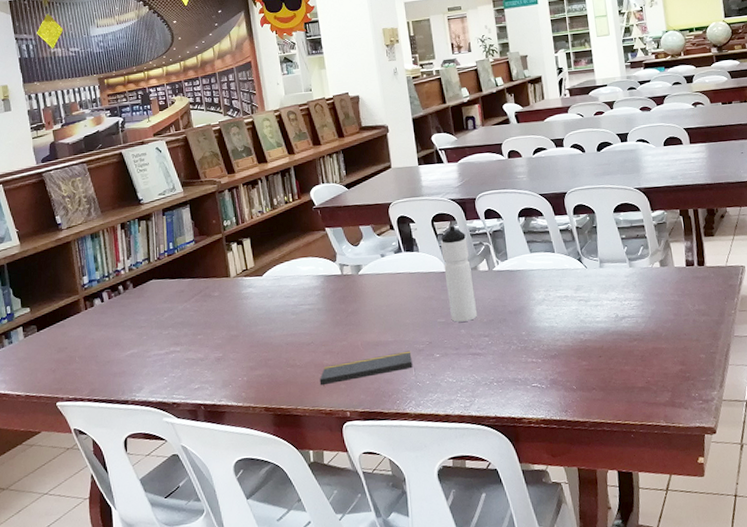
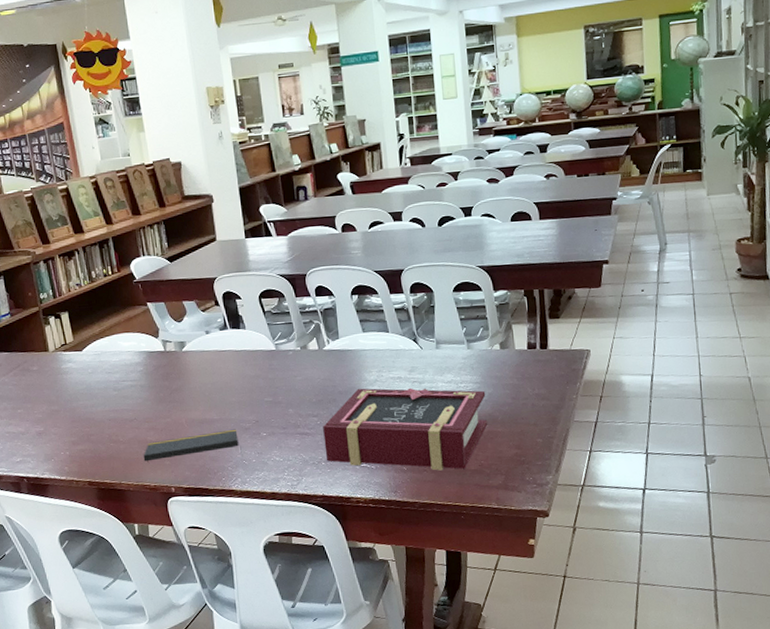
water bottle: present [440,225,478,322] -> none [268,302,307,402]
book: none [494,306,653,389] -> present [323,387,488,471]

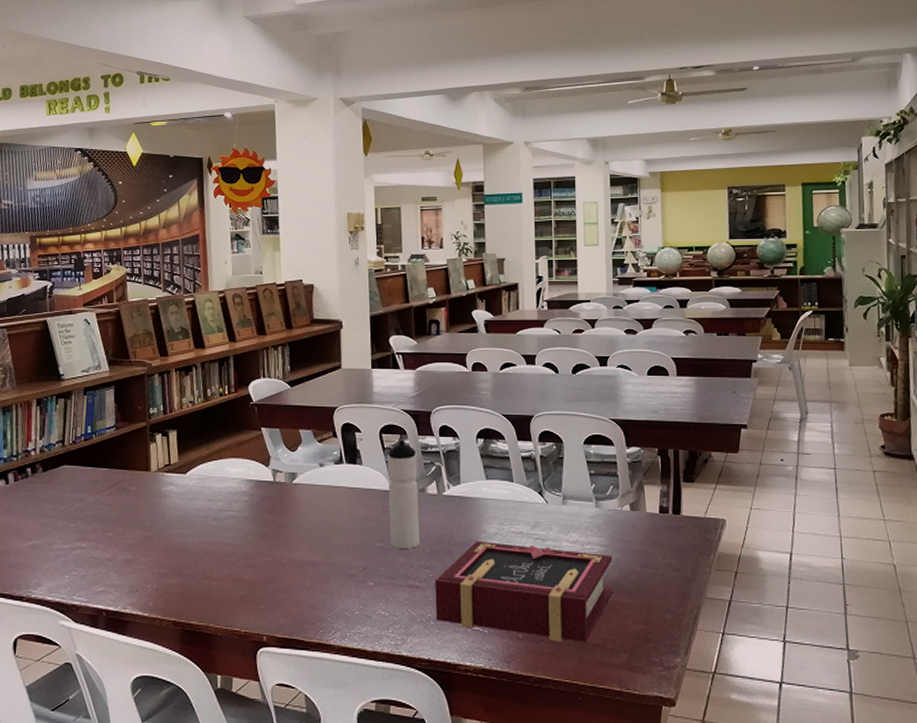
notepad: present [143,429,242,462] -> none [236,575,345,607]
water bottle: none [268,302,307,402] -> present [387,440,421,549]

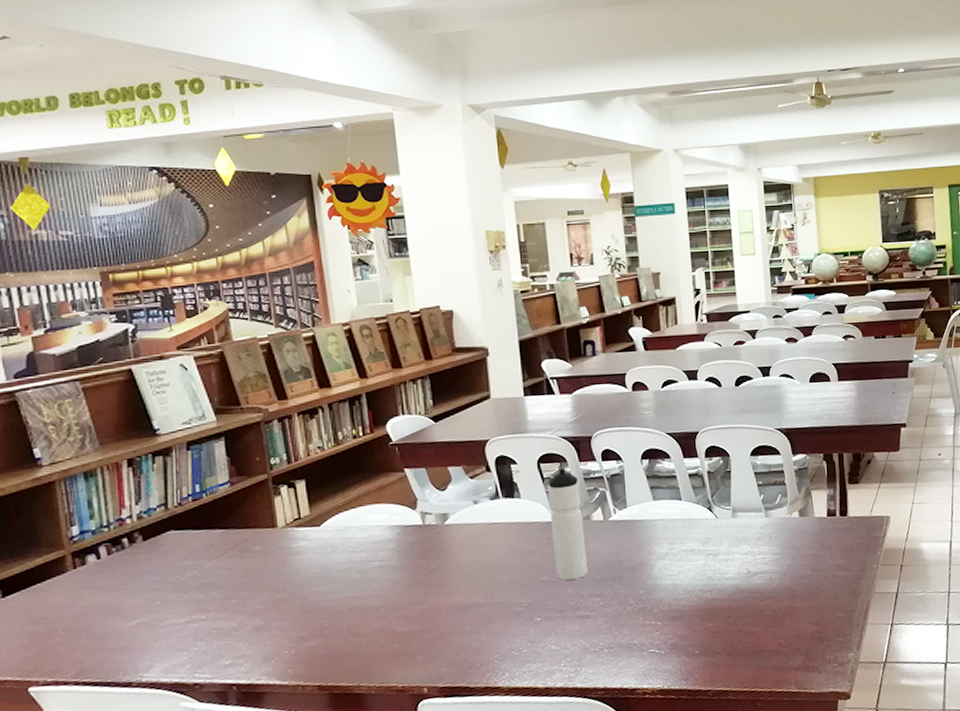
book: present [435,540,614,642] -> none [606,561,787,653]

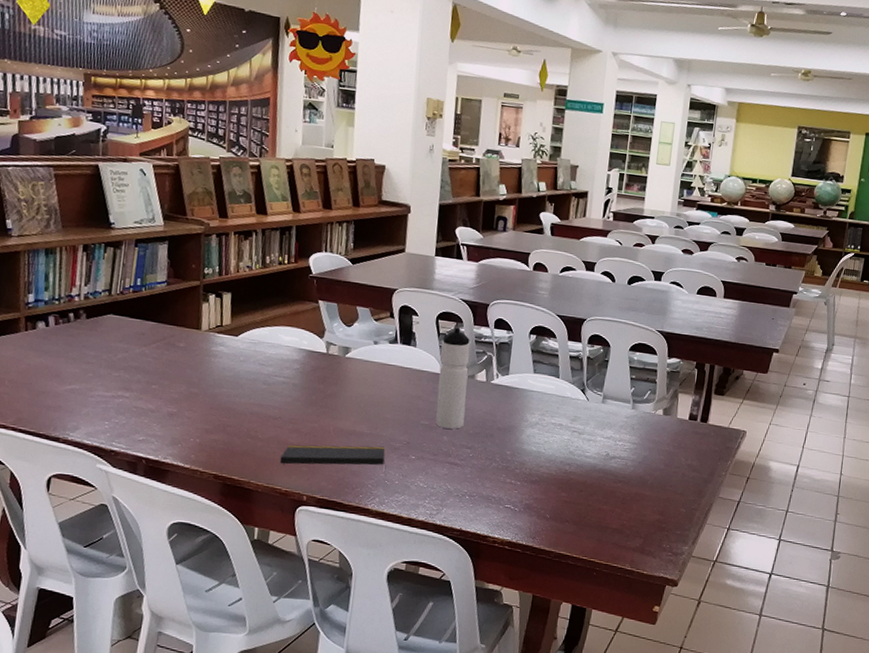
notepad: none [390,614,511,658] -> present [279,444,386,476]

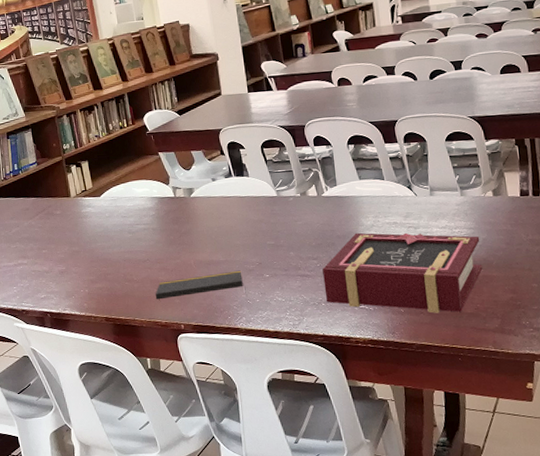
water bottle: present [435,327,471,429] -> none [270,152,307,245]
book: none [471,428,641,526] -> present [322,232,483,313]

